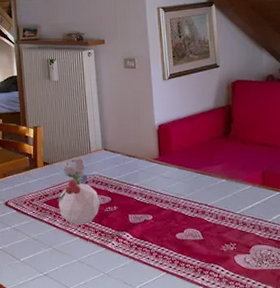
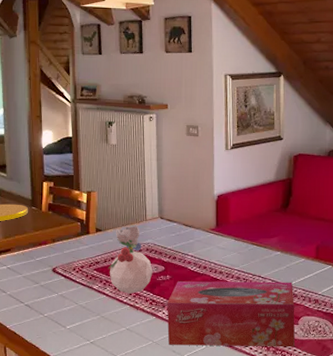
tissue box: none [115,210,249,278] -> present [167,281,295,348]

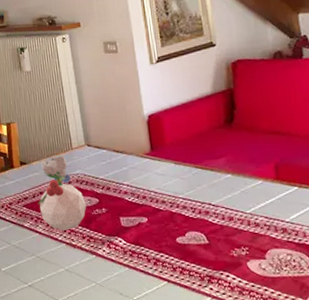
tissue box: present [167,281,295,348] -> none [106,209,266,287]

